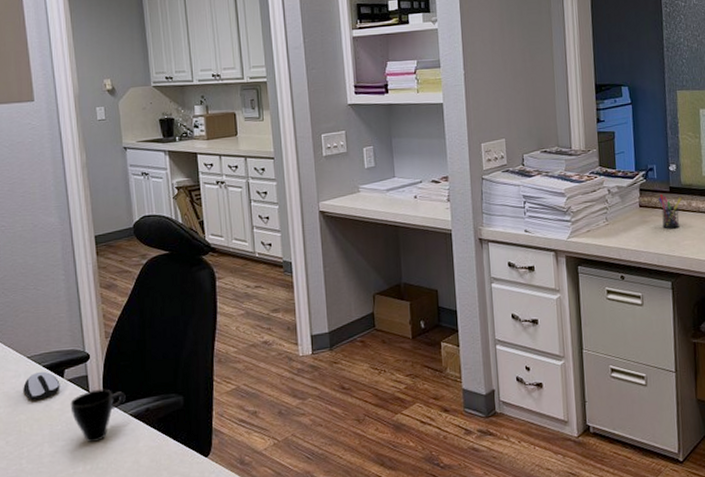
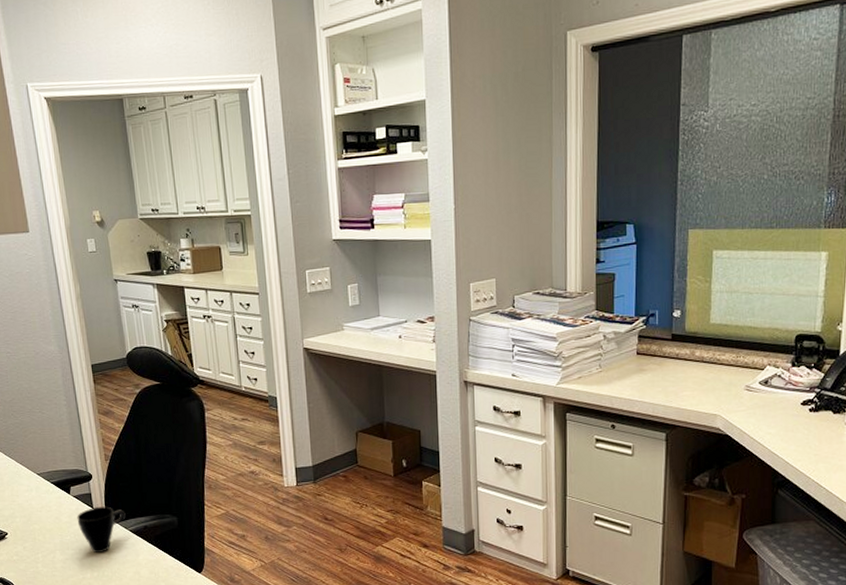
computer mouse: present [23,371,60,400] -> none [35,487,68,512]
pen holder: present [658,193,682,229] -> none [658,341,684,379]

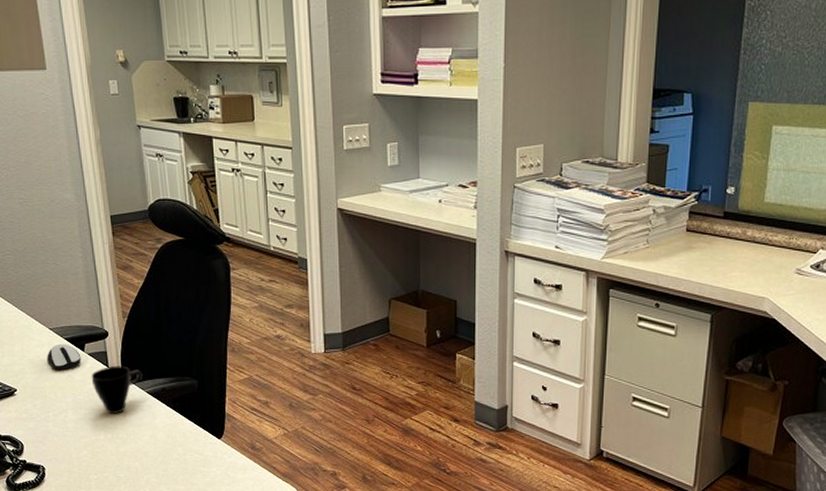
computer mouse: none [35,487,68,512] -> present [47,343,81,370]

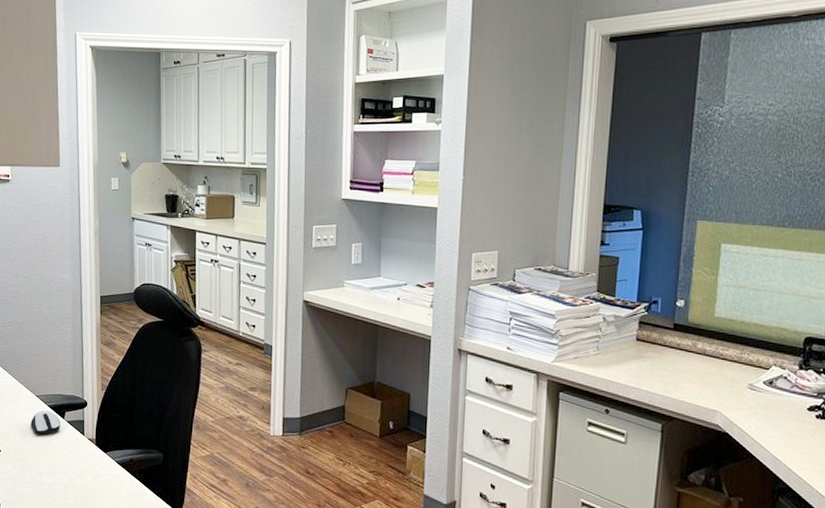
cup: present [91,365,143,415] -> none [67,434,114,481]

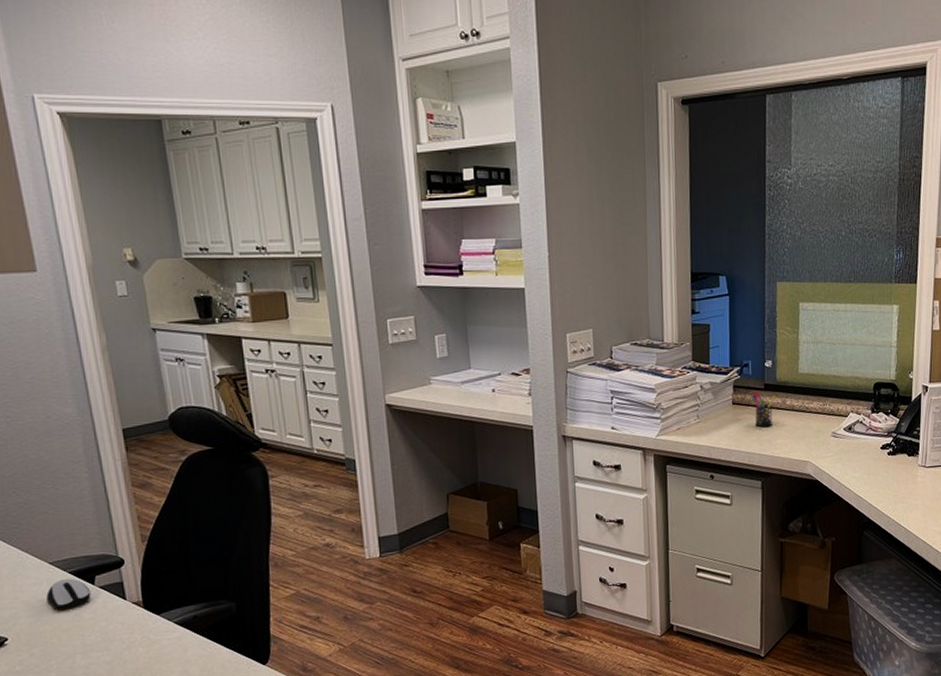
pen holder: none [659,329,686,369] -> present [752,390,776,428]

